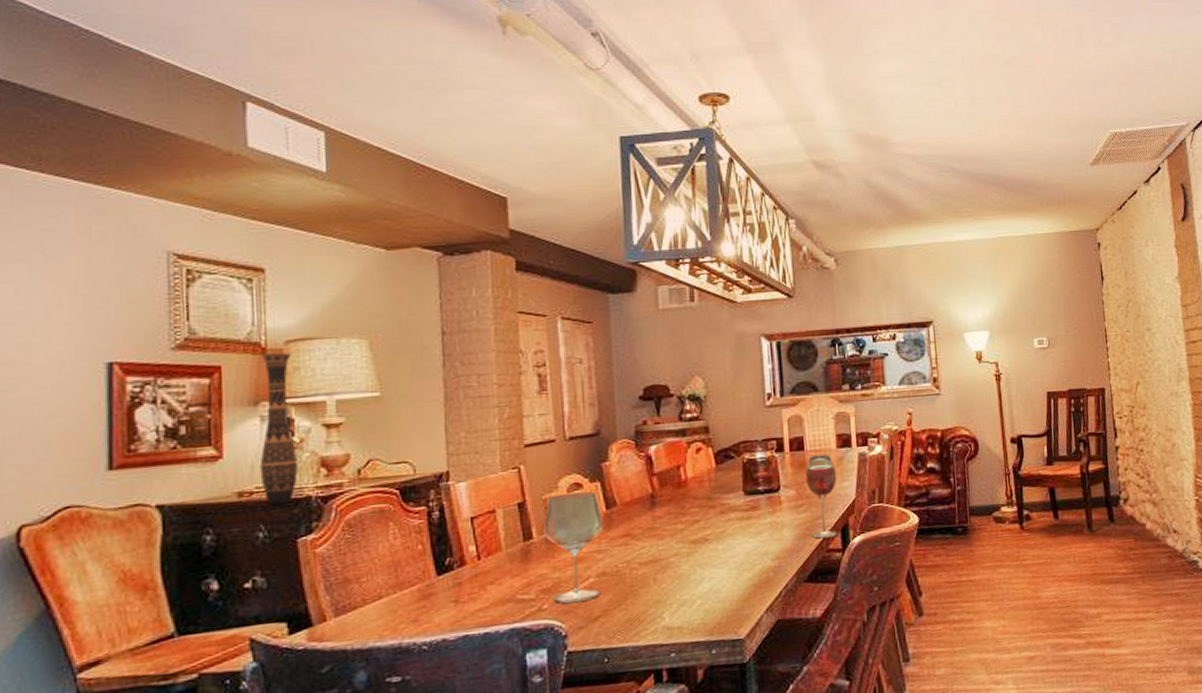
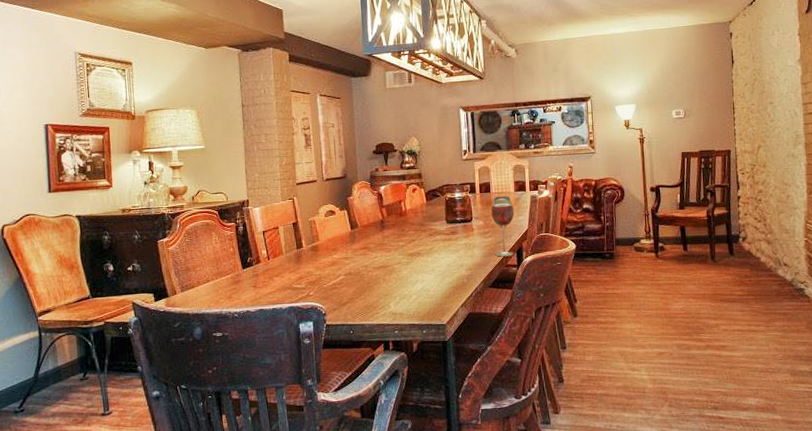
decorative vase: present [259,352,299,505] -> none [132,118,157,218]
wine glass: present [542,491,604,605] -> none [309,217,349,293]

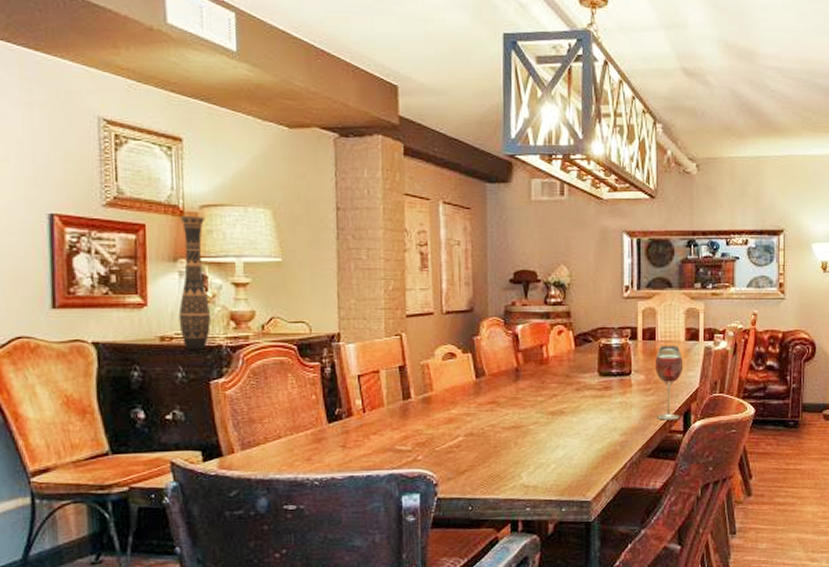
decorative vase: none [132,118,157,218] -> present [178,215,211,350]

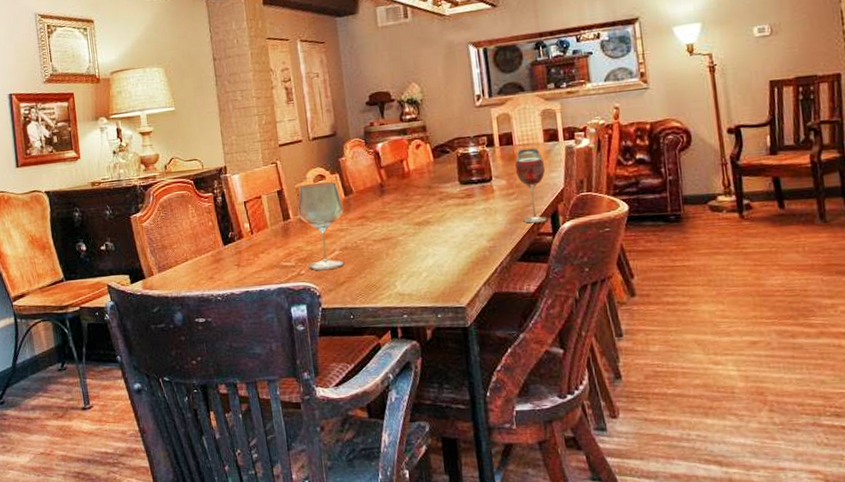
decorative vase: present [178,215,211,350] -> none [97,81,127,192]
wine glass: none [420,361,473,458] -> present [297,181,345,271]

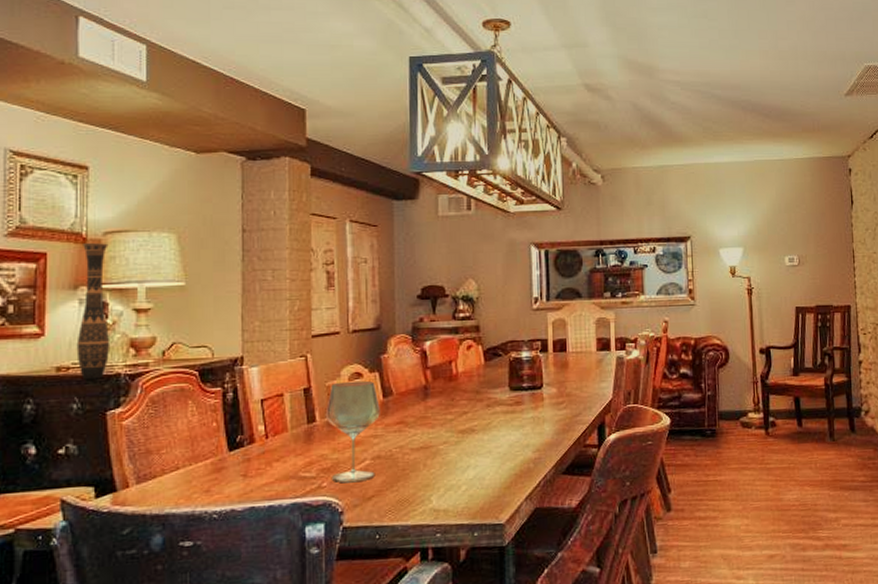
decorative vase: none [97,81,127,192] -> present [76,242,111,380]
wineglass: present [514,148,547,224] -> none [566,356,596,435]

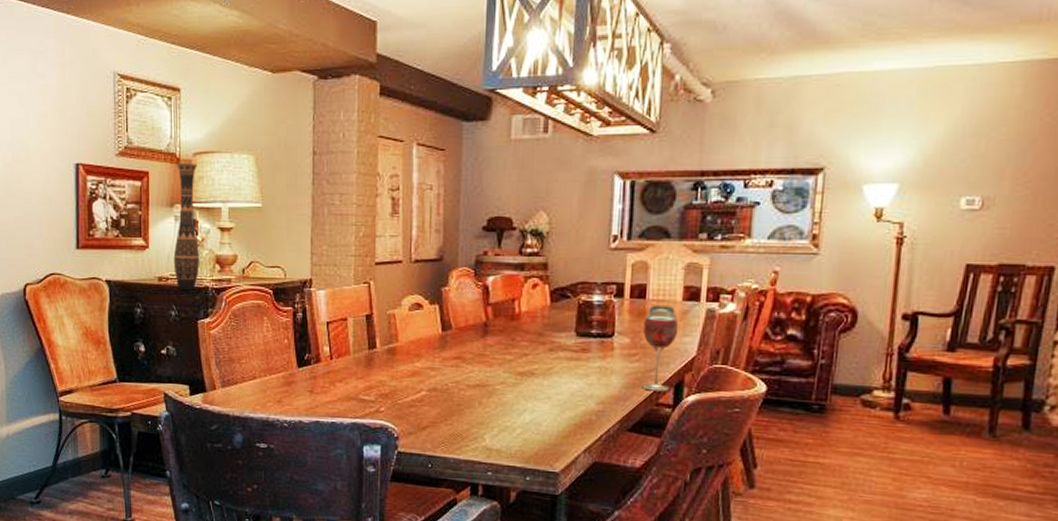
wine glass: present [325,380,380,483] -> none [385,311,438,412]
wineglass: none [566,356,596,435] -> present [642,305,679,392]

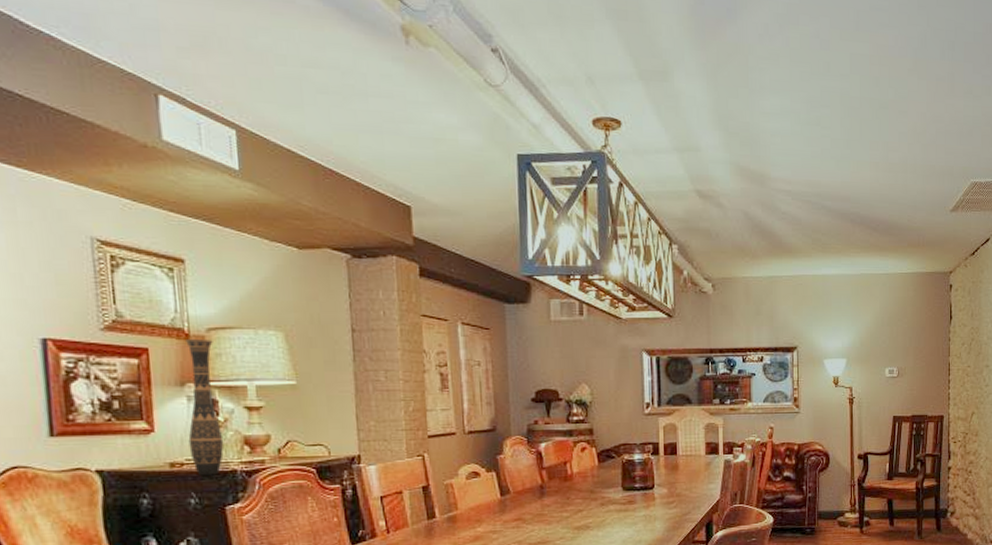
wineglass: present [642,305,679,392] -> none [676,459,705,532]

